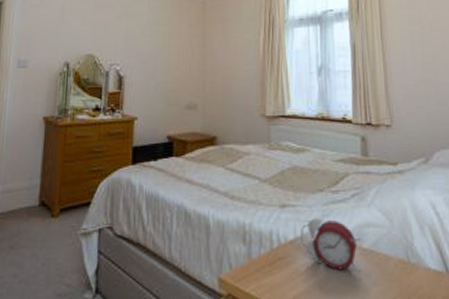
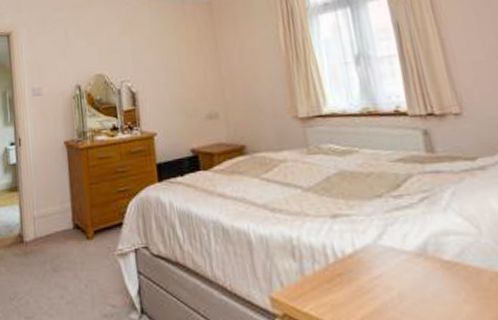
alarm clock: present [301,217,361,272] -> none [360,227,445,288]

